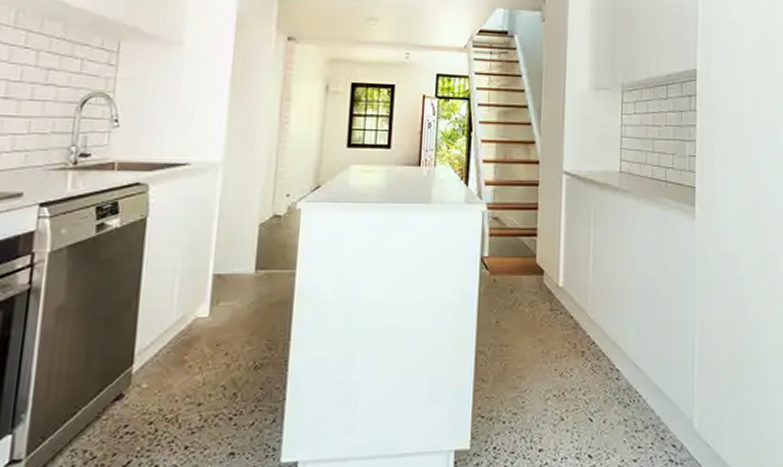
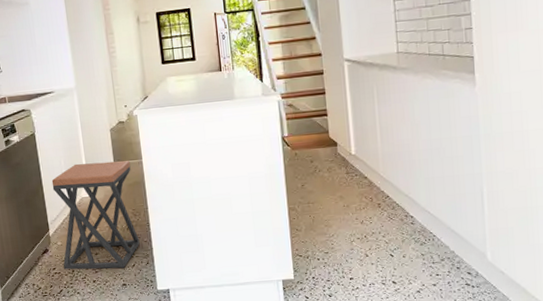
stool: none [143,267,278,428] -> present [51,160,140,270]

